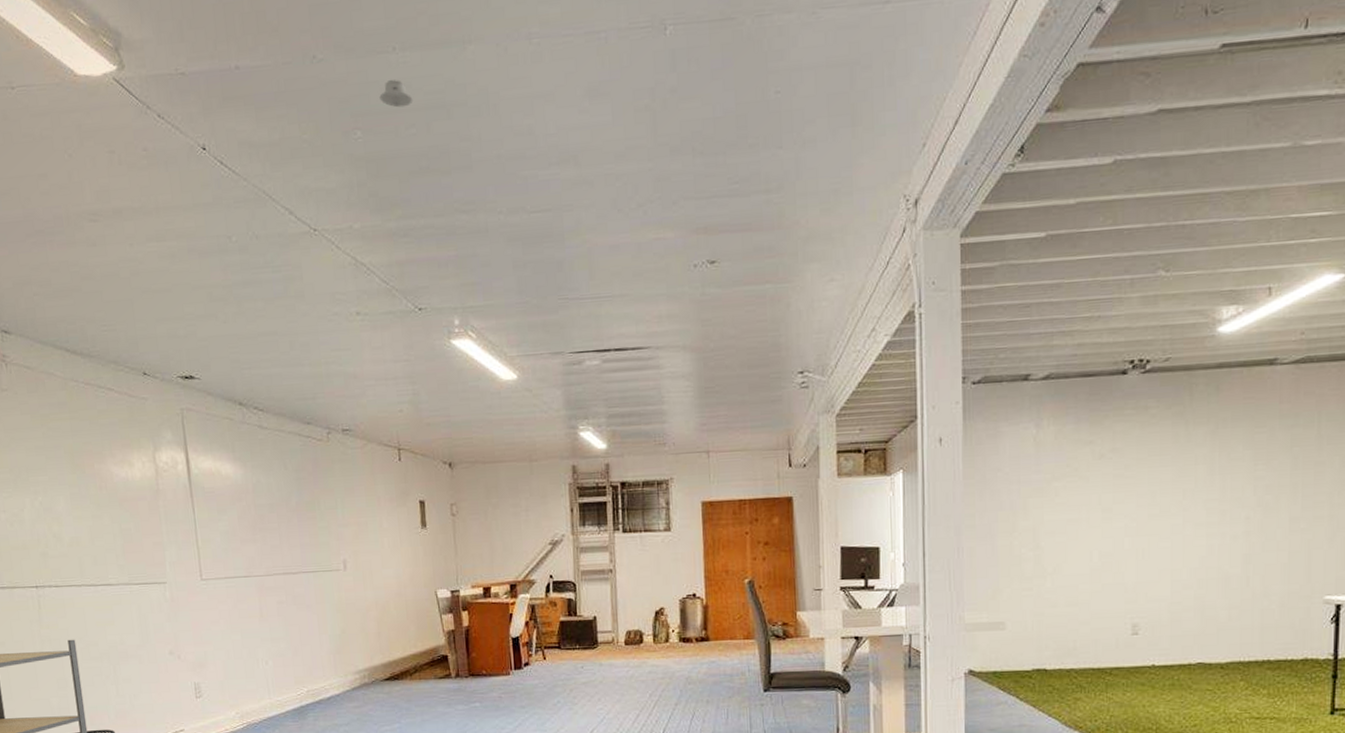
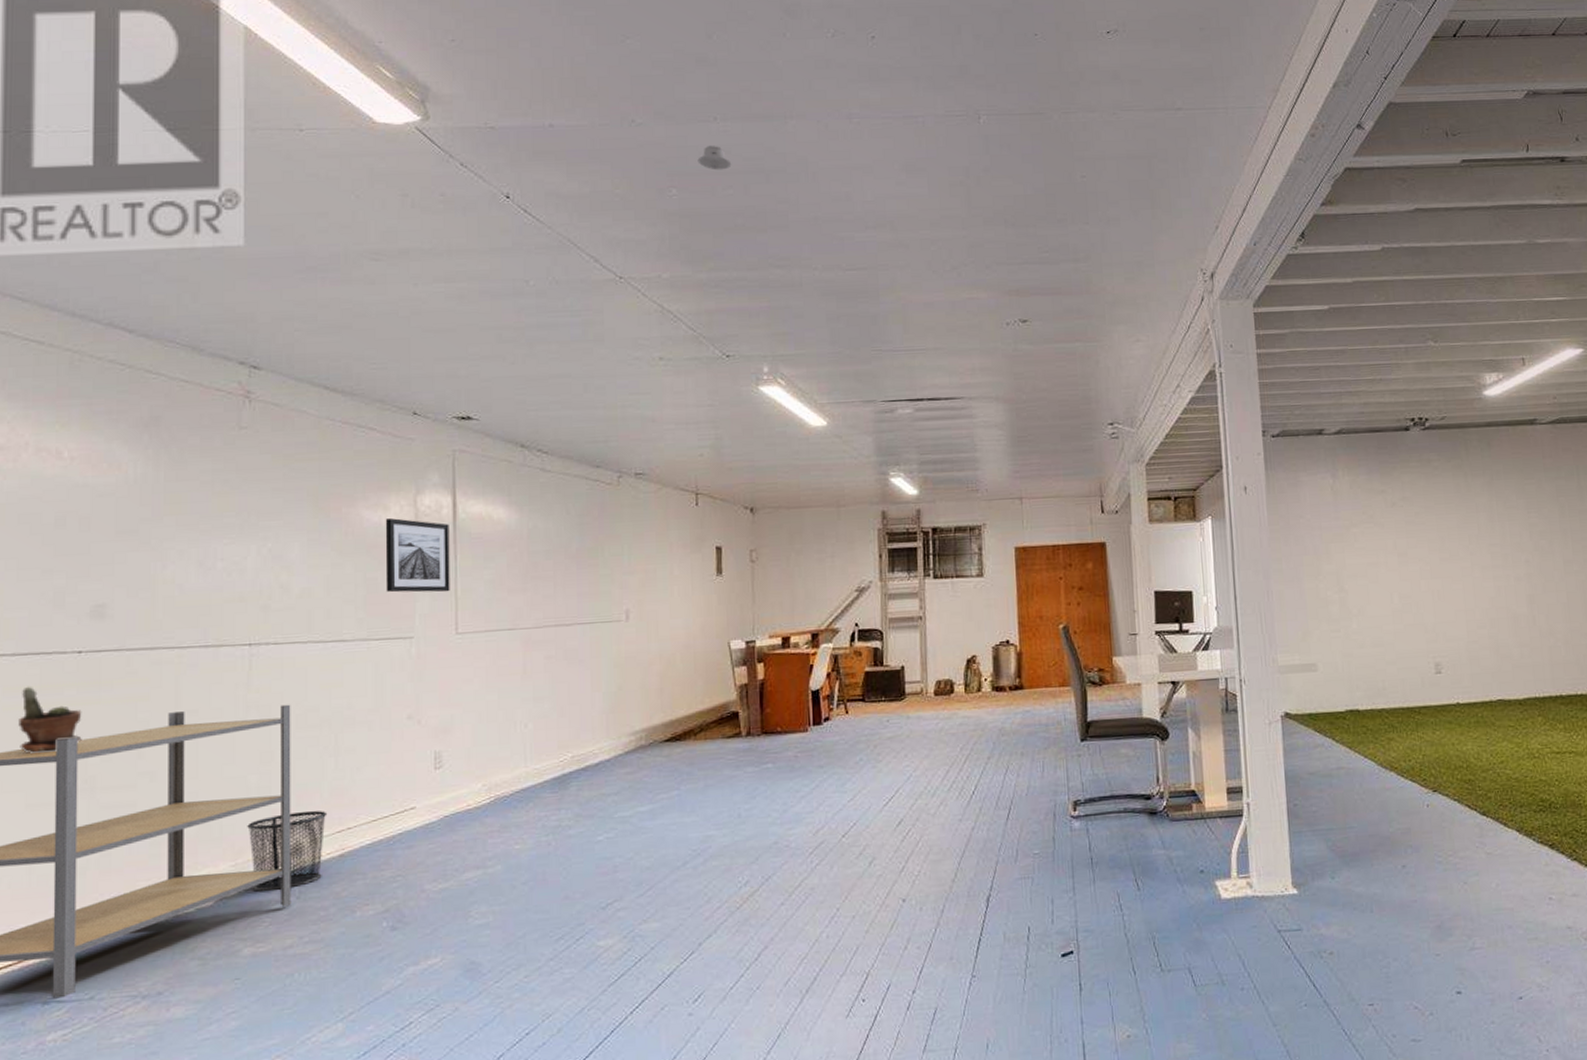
wall art: none [131,474,192,542] -> present [385,518,450,593]

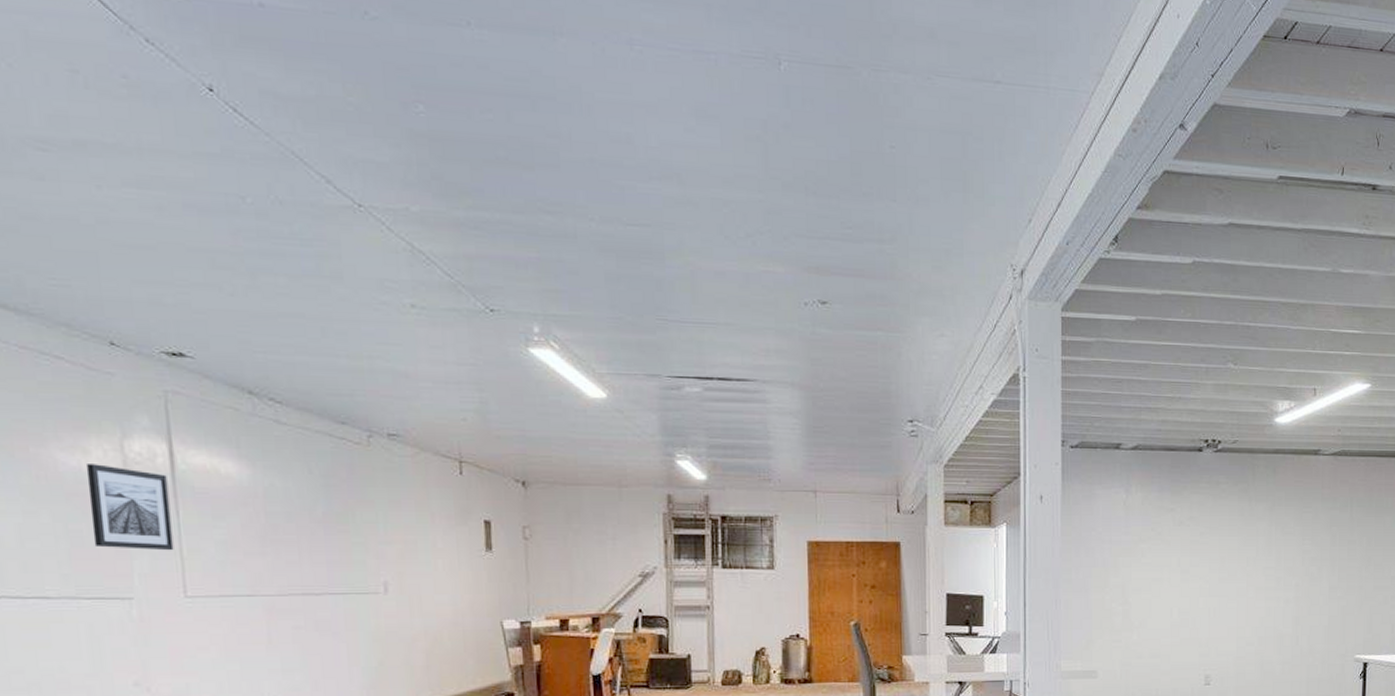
recessed light: present [697,146,732,170] -> none [448,56,491,89]

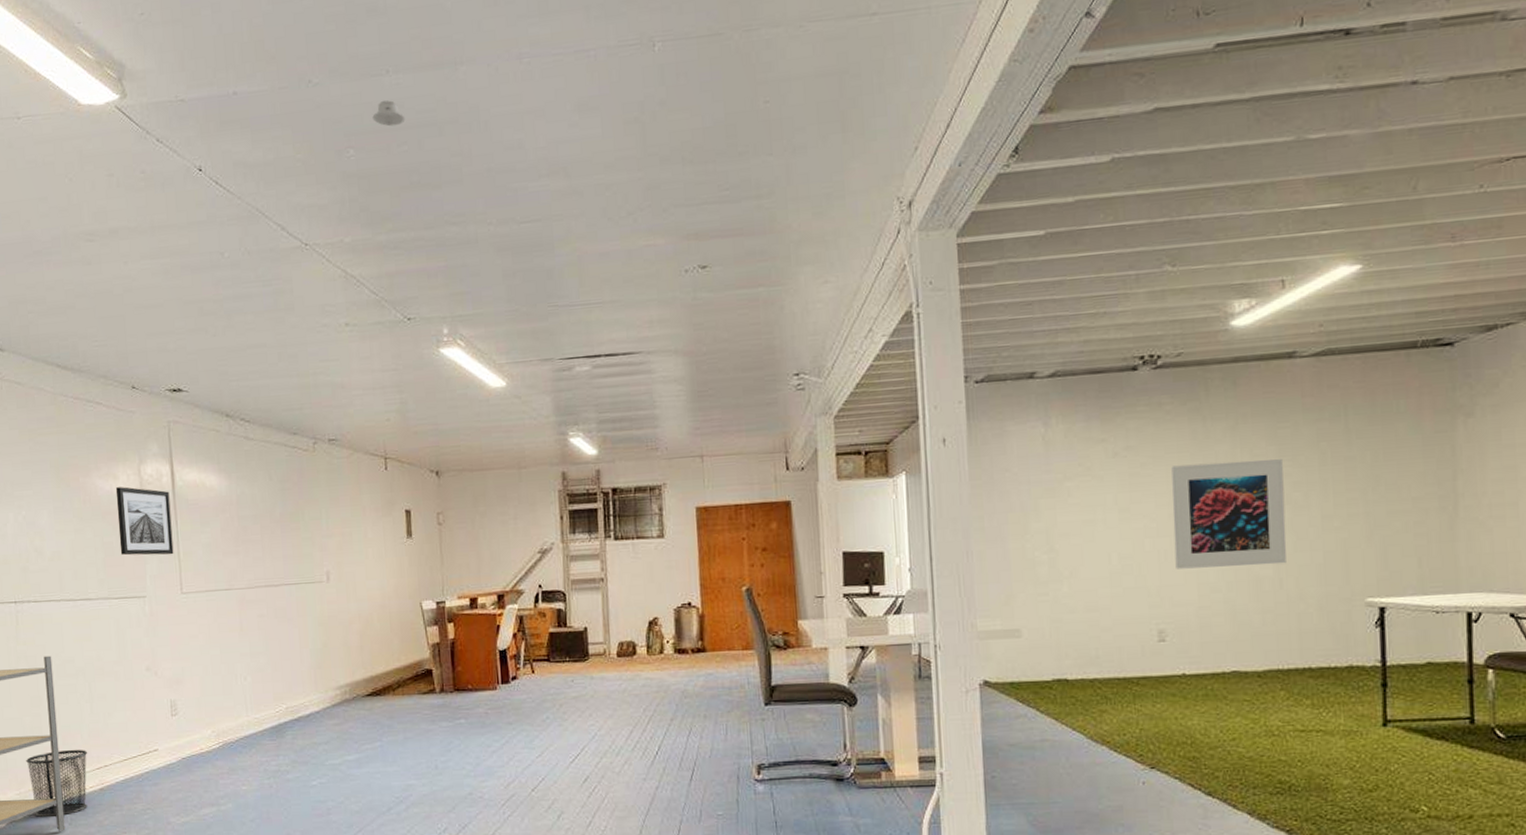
recessed light: none [448,56,491,89] -> present [372,100,406,127]
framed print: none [1221,537,1305,625] -> present [1171,459,1287,569]

